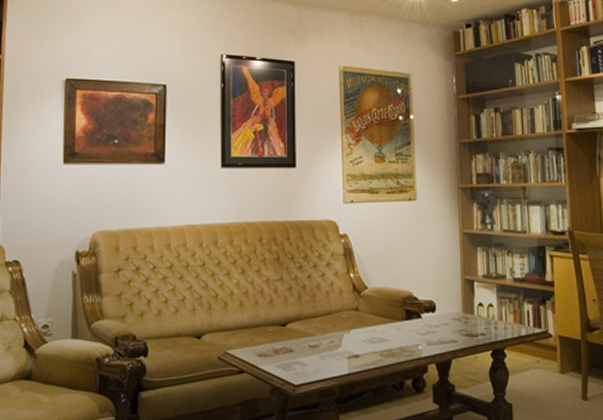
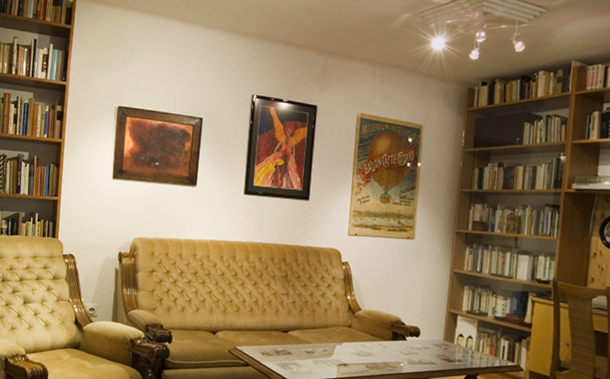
vase: present [475,186,499,225] -> none [468,232,491,269]

